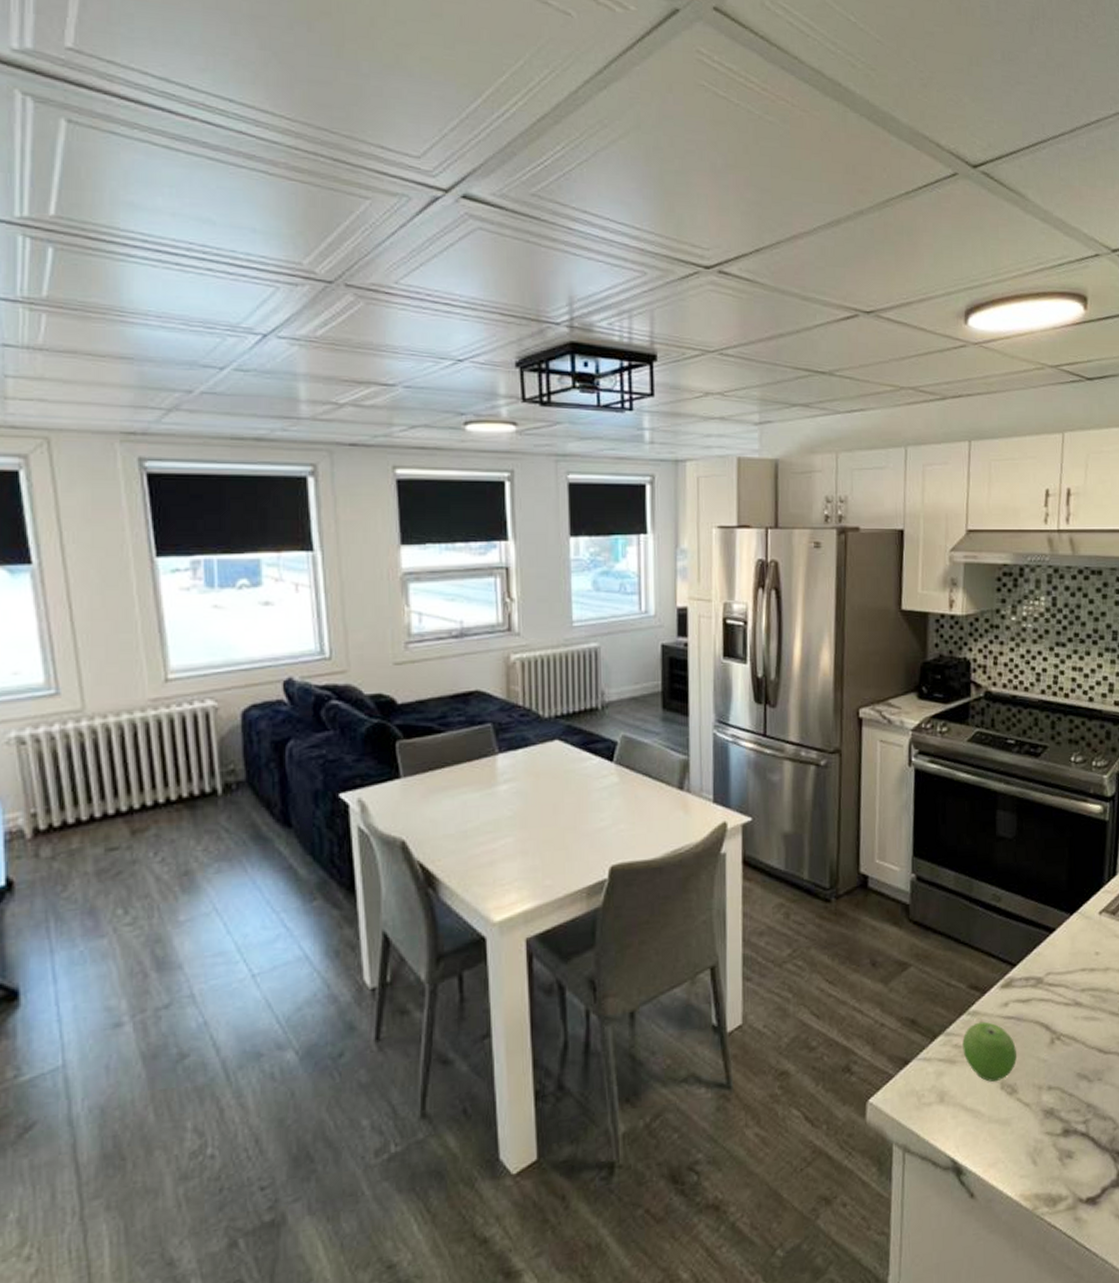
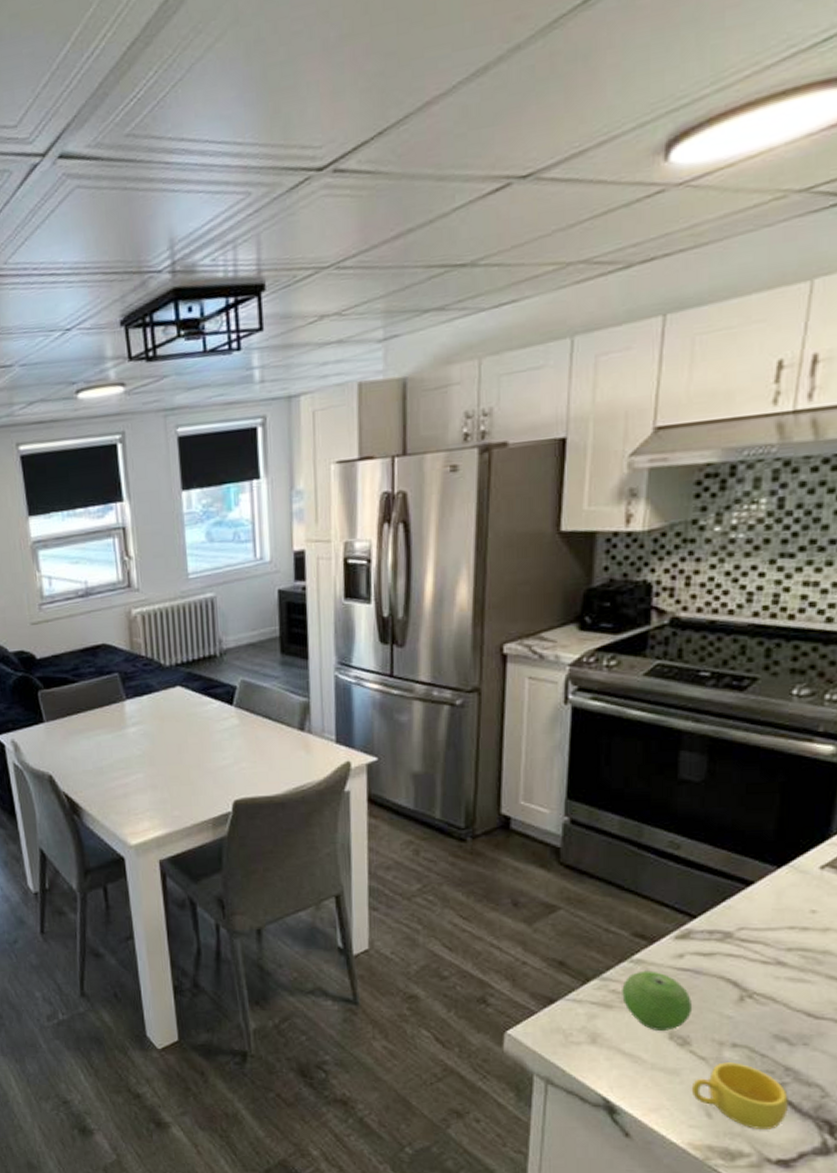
cup: none [1020,1105,1092,1170] -> present [691,1062,788,1129]

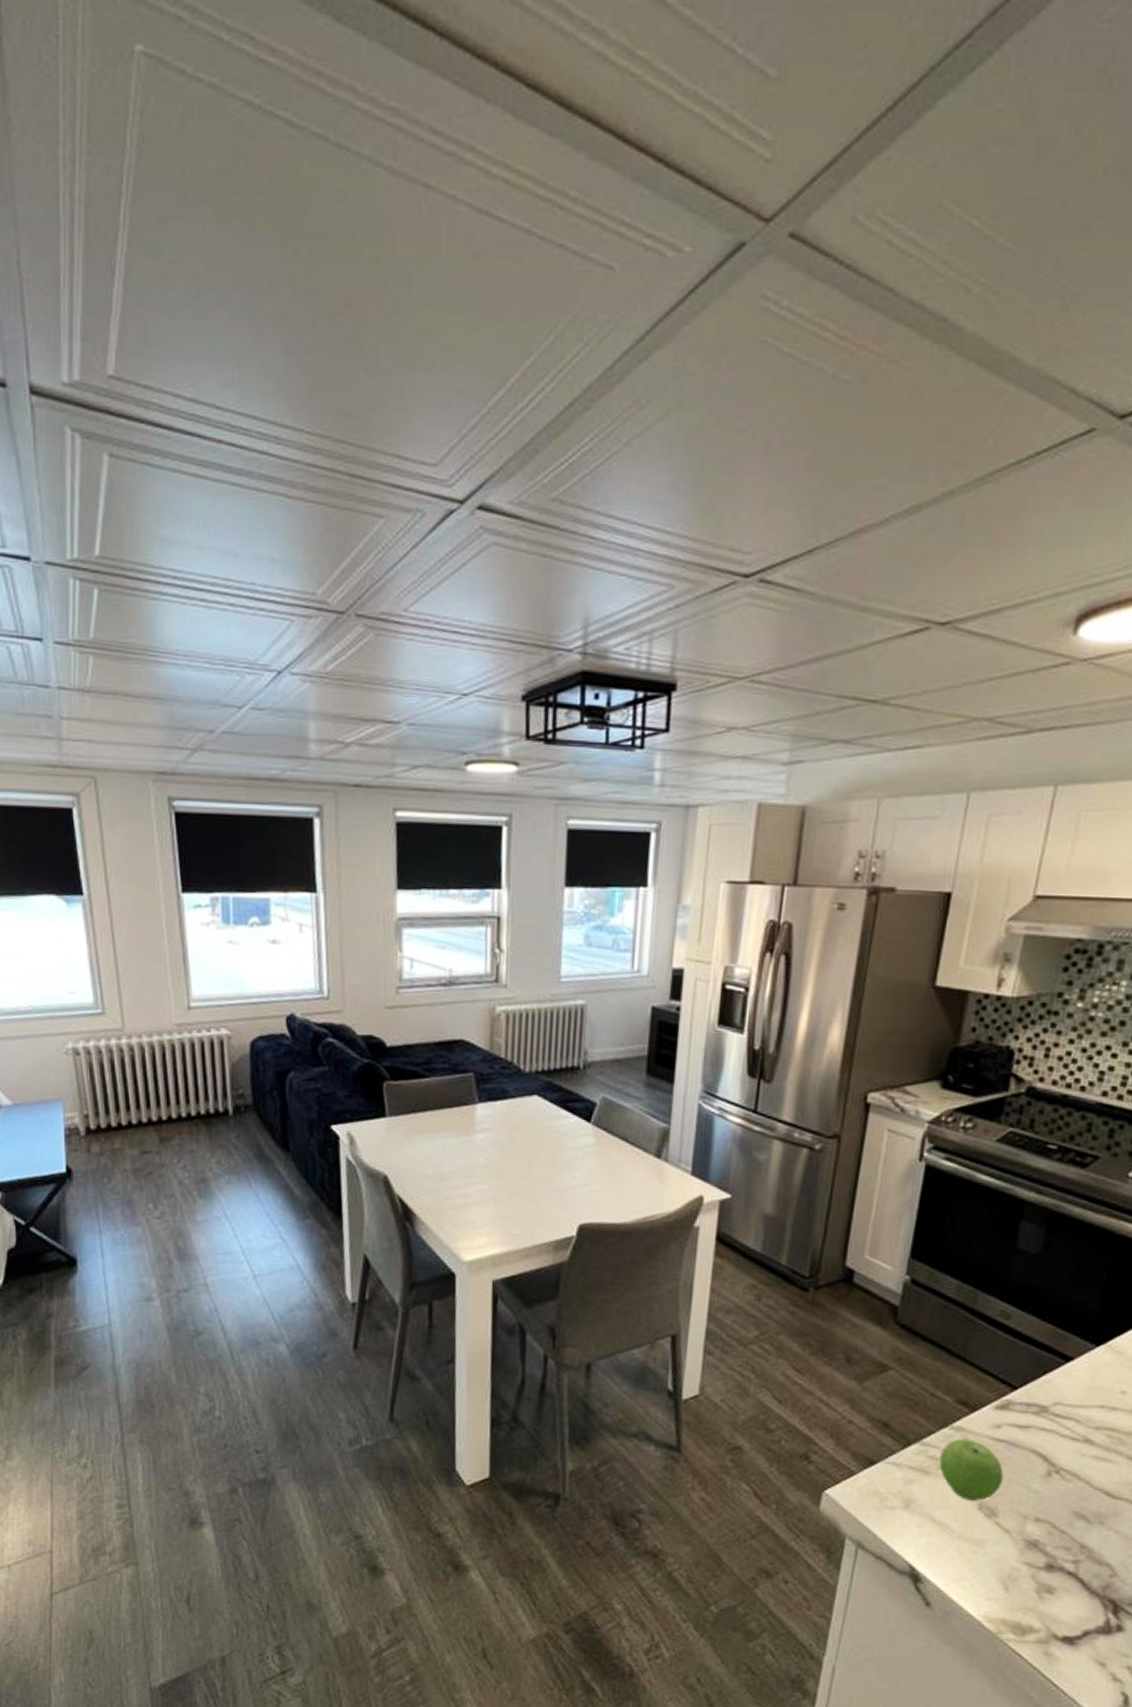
cup: present [691,1062,788,1129] -> none [992,1536,1080,1606]

